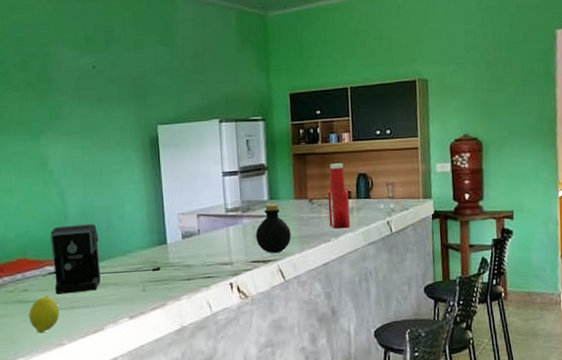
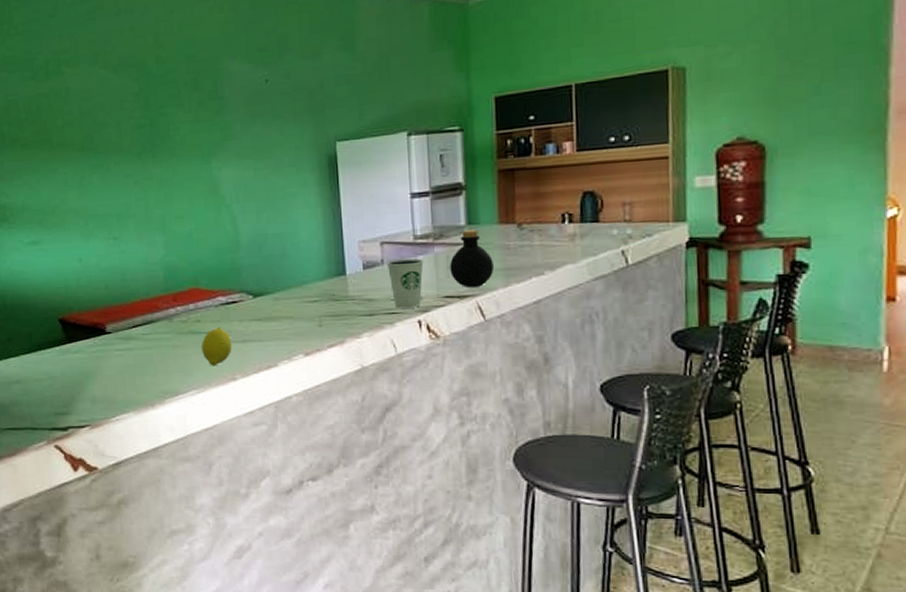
coffee maker: present [50,224,161,295] -> none [222,252,340,327]
dixie cup: none [202,229,234,273] -> present [386,259,424,308]
ketchup bottle: present [327,163,351,229] -> none [541,179,572,260]

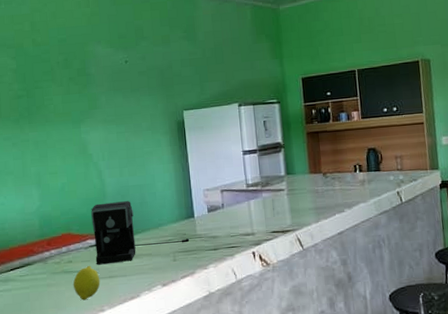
coffee maker: none [222,252,340,327] -> present [91,201,190,265]
dixie cup: present [386,259,424,308] -> none [226,202,255,243]
bottle: present [450,230,494,287] -> none [275,179,308,224]

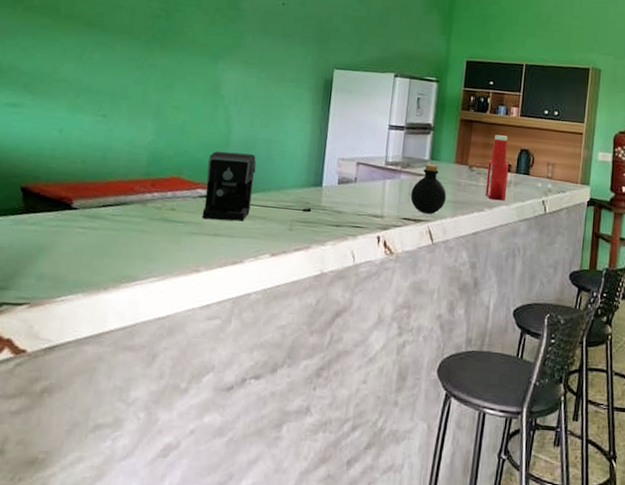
fruit: present [73,266,101,301] -> none [170,218,203,256]
bottle: none [275,179,308,224] -> present [410,164,446,214]
ketchup bottle: none [340,139,363,200] -> present [485,135,509,201]

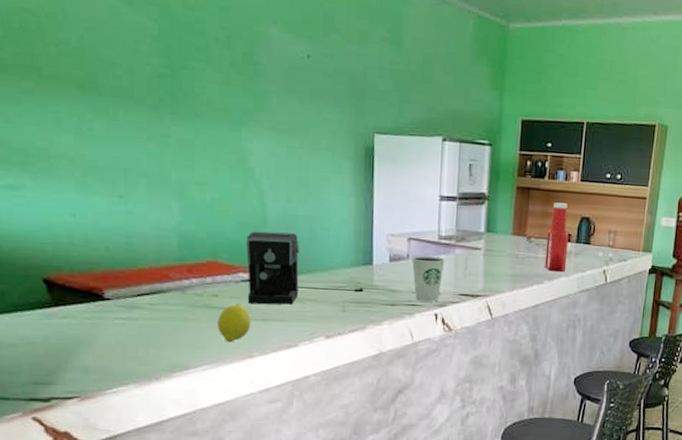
fruit: none [170,218,203,256] -> present [216,303,251,343]
dixie cup: none [359,179,390,225] -> present [411,256,445,302]
bottle: present [410,164,446,214] -> none [467,237,504,289]

